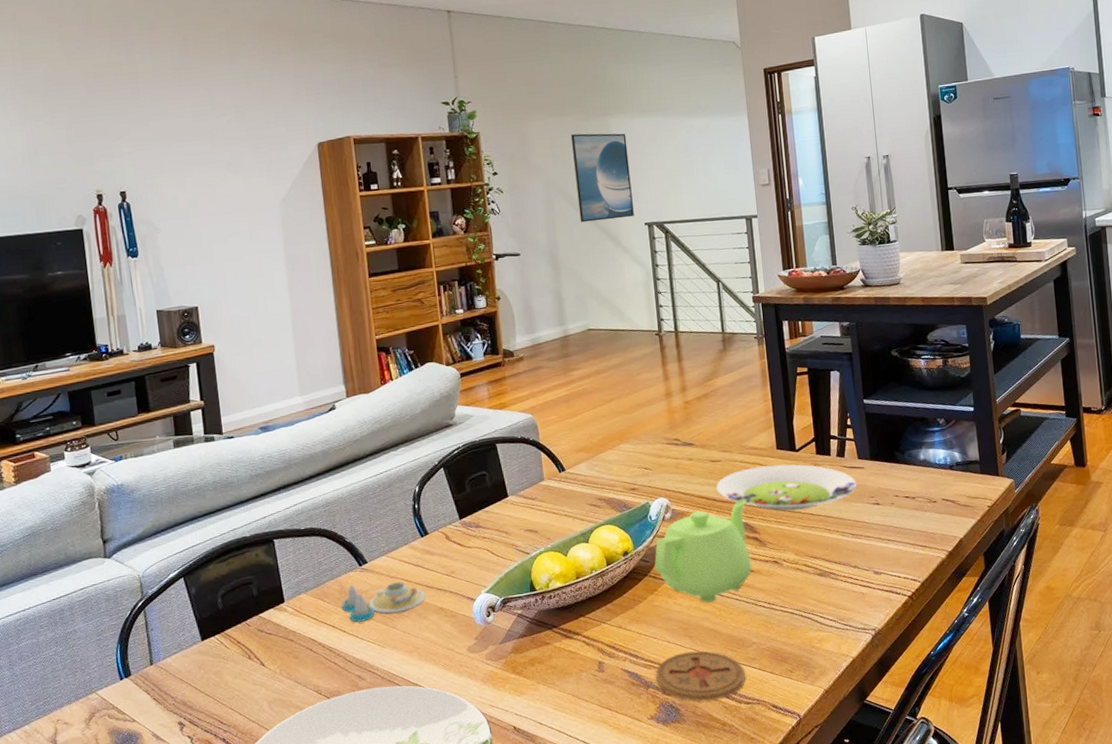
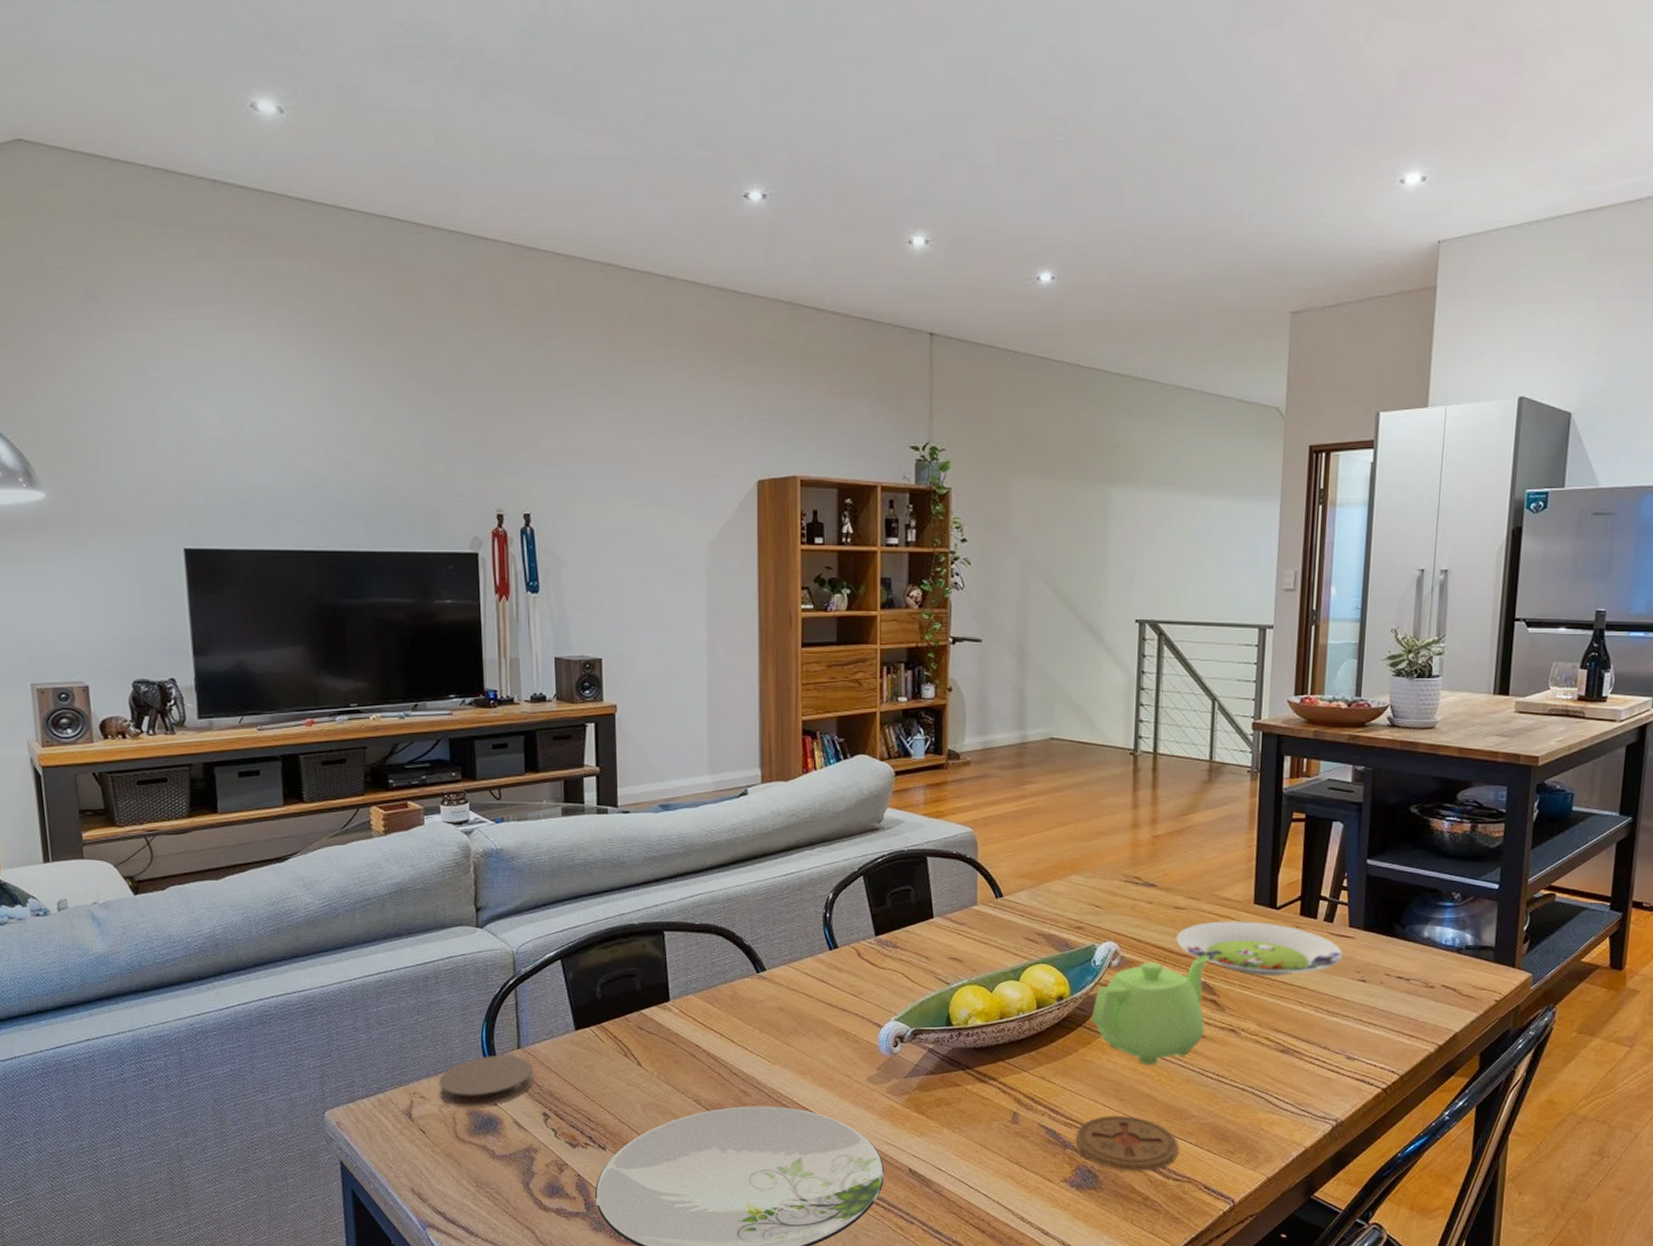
coaster: none [79,672,167,727] -> present [438,1056,533,1107]
salt and pepper shaker set: present [341,582,426,623] -> none [732,992,827,1033]
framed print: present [571,133,634,223] -> none [1058,503,1128,611]

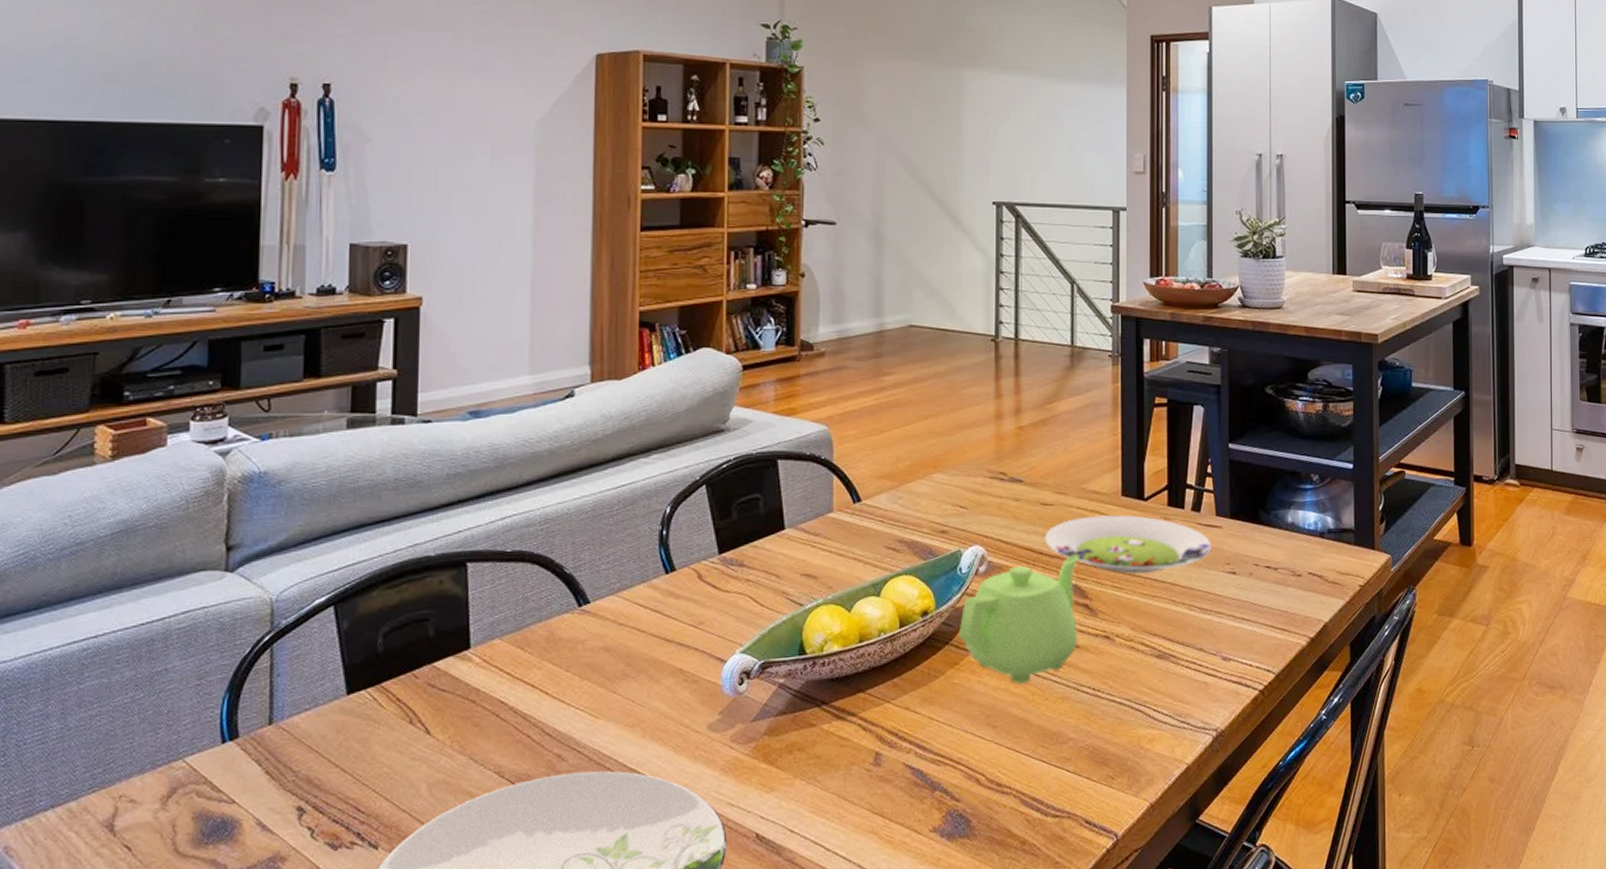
coaster: present [438,1056,533,1107] -> none [155,734,287,809]
coaster: present [1075,1114,1179,1171] -> none [945,744,1057,812]

